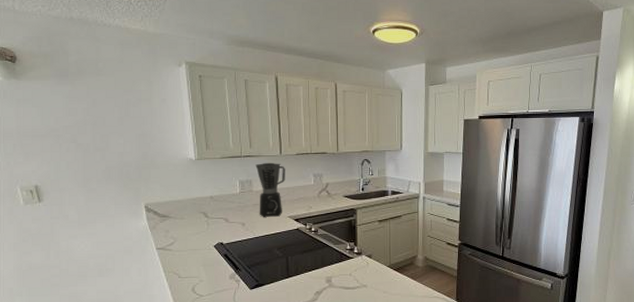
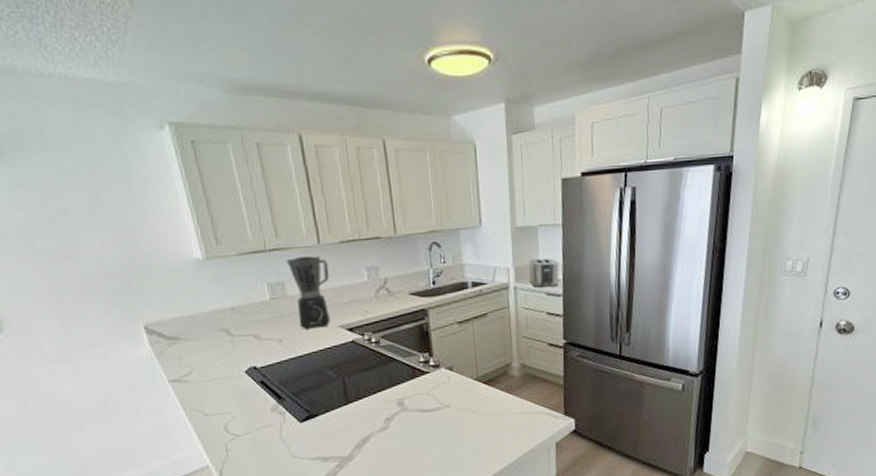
toaster: none [435,177,458,200] -> present [528,258,559,288]

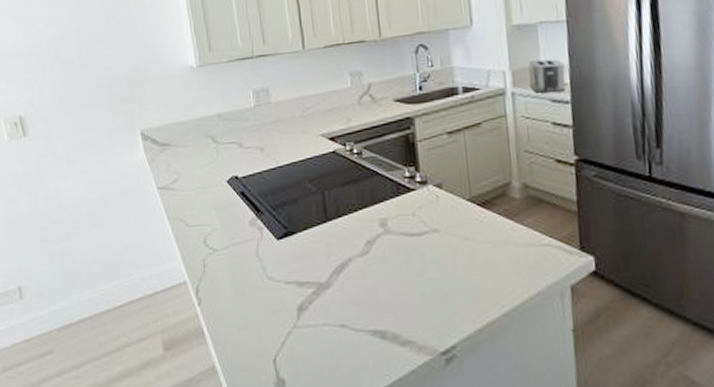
blender: present [286,256,330,329] -> none [272,61,312,138]

